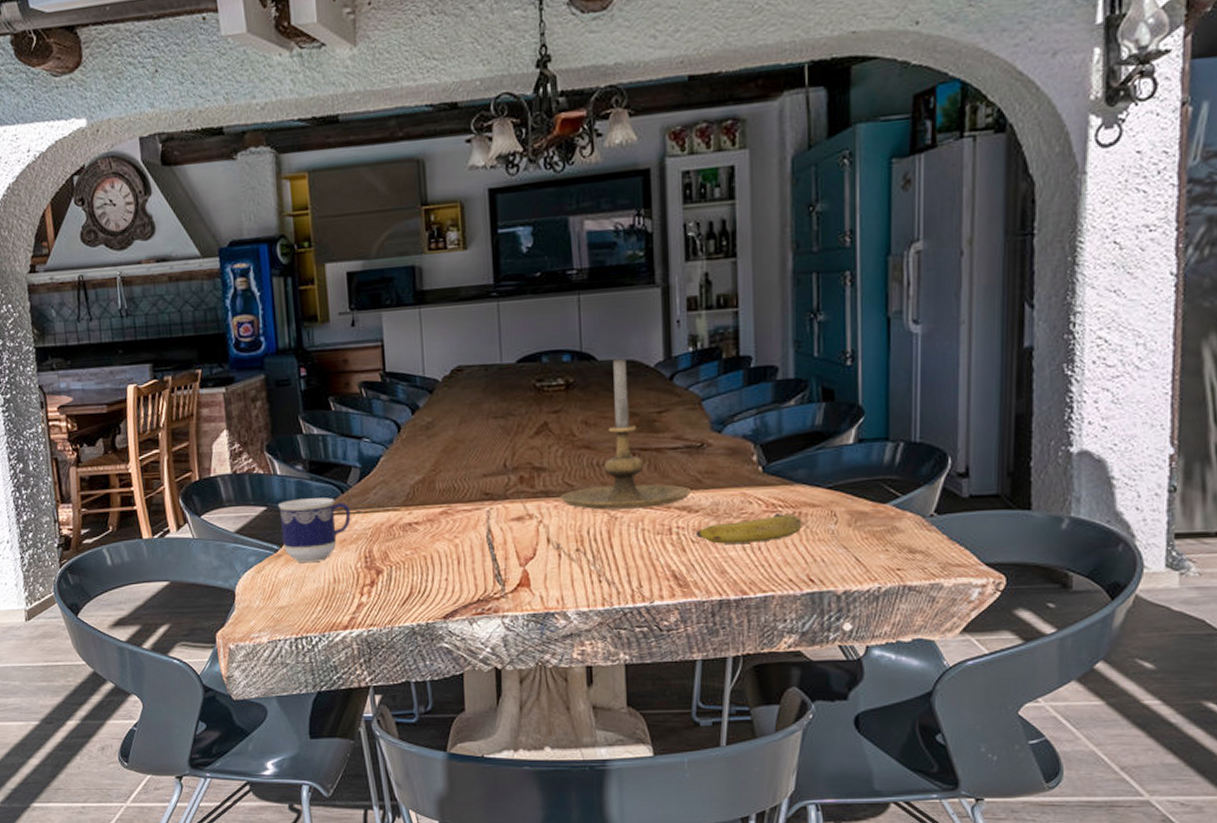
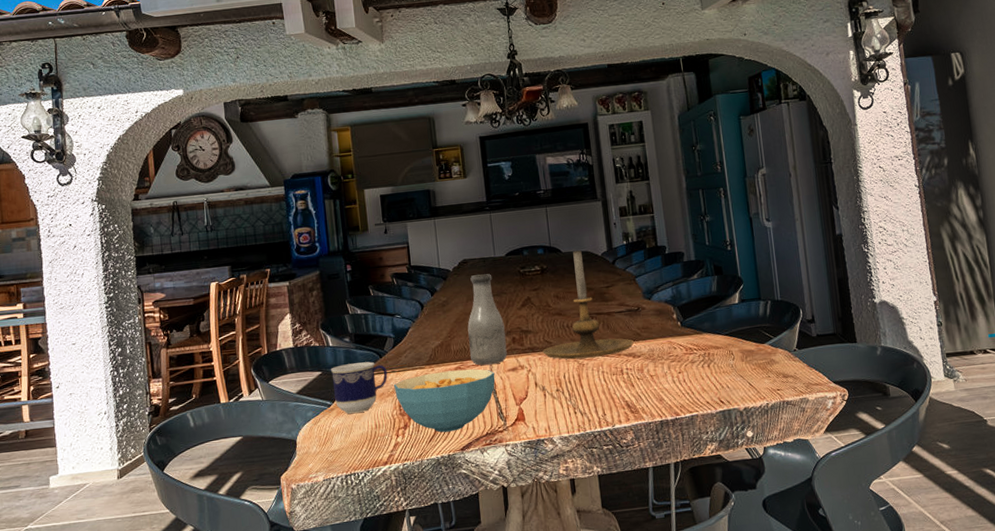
cereal bowl: none [358,514,493,594] -> present [393,369,495,433]
bottle: none [459,387,511,511] -> present [467,274,507,365]
fruit: present [695,514,803,544] -> none [639,355,712,379]

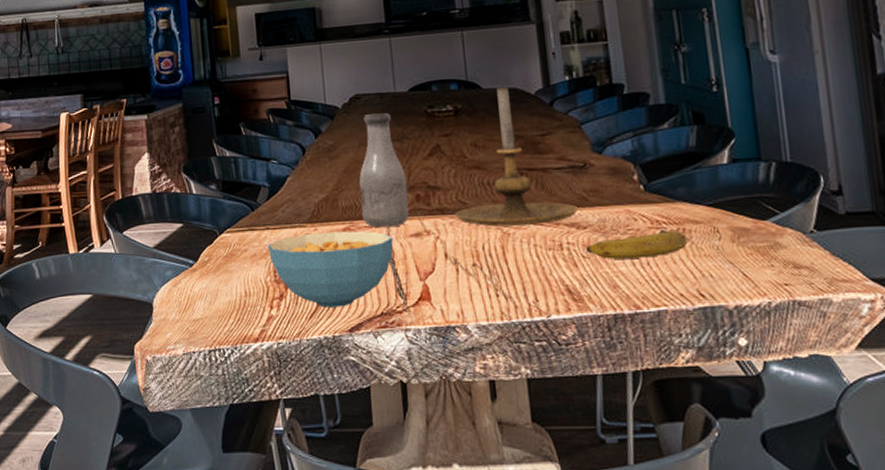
cup: present [330,361,388,414] -> none [193,215,261,276]
fruit: none [639,355,712,379] -> present [585,230,688,259]

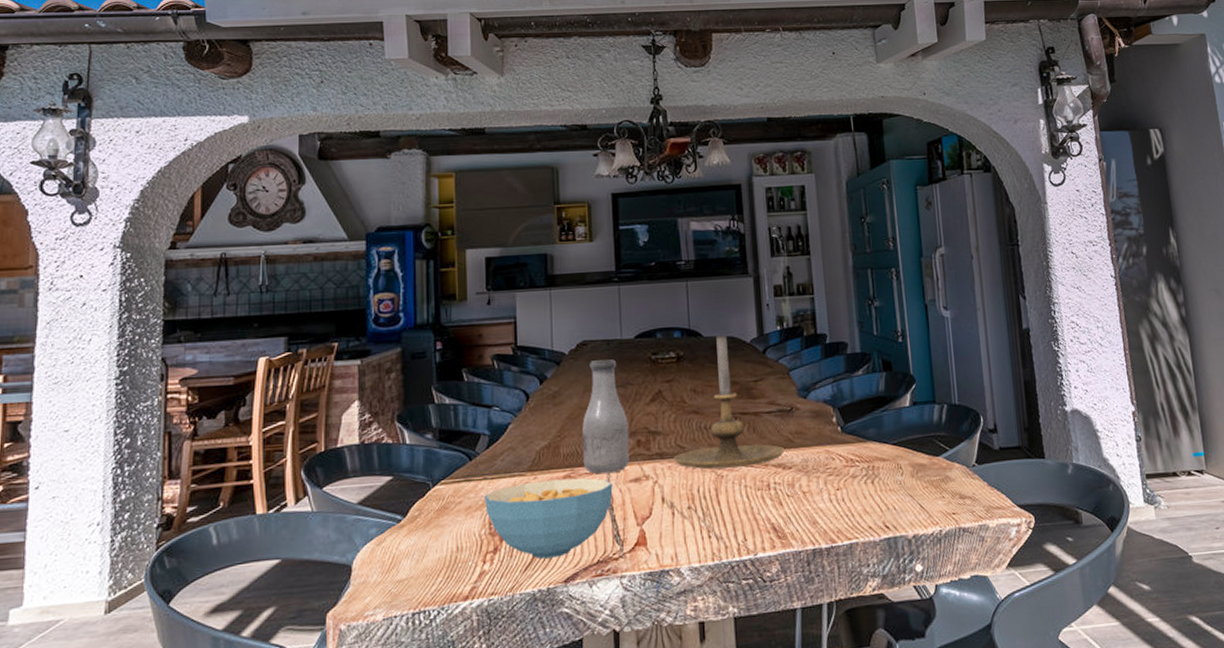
fruit: present [585,230,688,259] -> none [790,468,876,497]

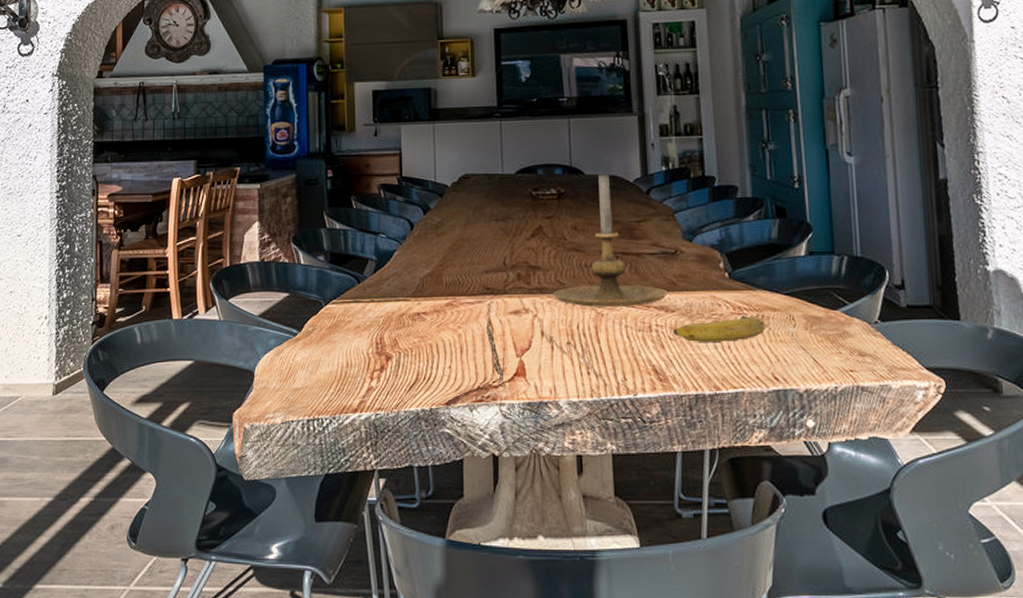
cereal bowl: present [484,478,613,559] -> none [371,306,493,381]
bottle: present [582,359,630,474] -> none [464,193,510,303]
fruit: none [790,468,876,497] -> present [672,316,766,342]

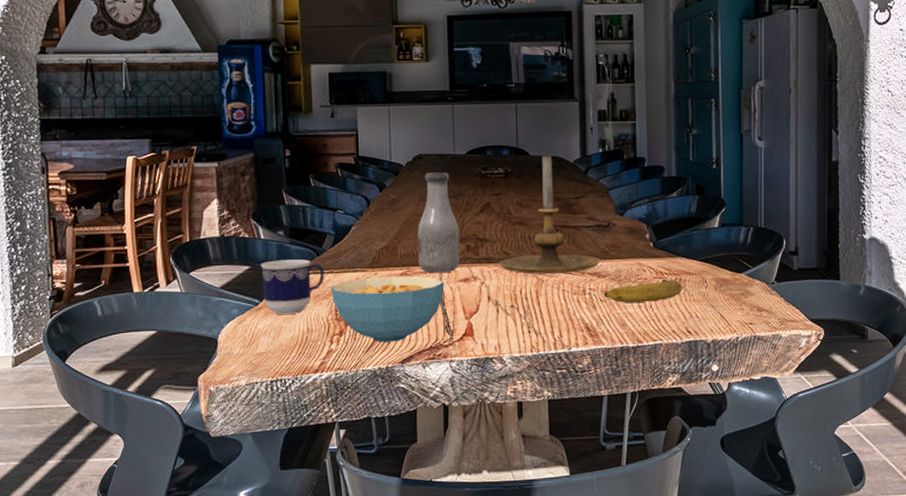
cup: none [299,287,365,346] -> present [260,259,325,314]
cereal bowl: none [371,306,493,381] -> present [330,275,444,342]
bottle: none [464,193,510,303] -> present [418,172,460,273]

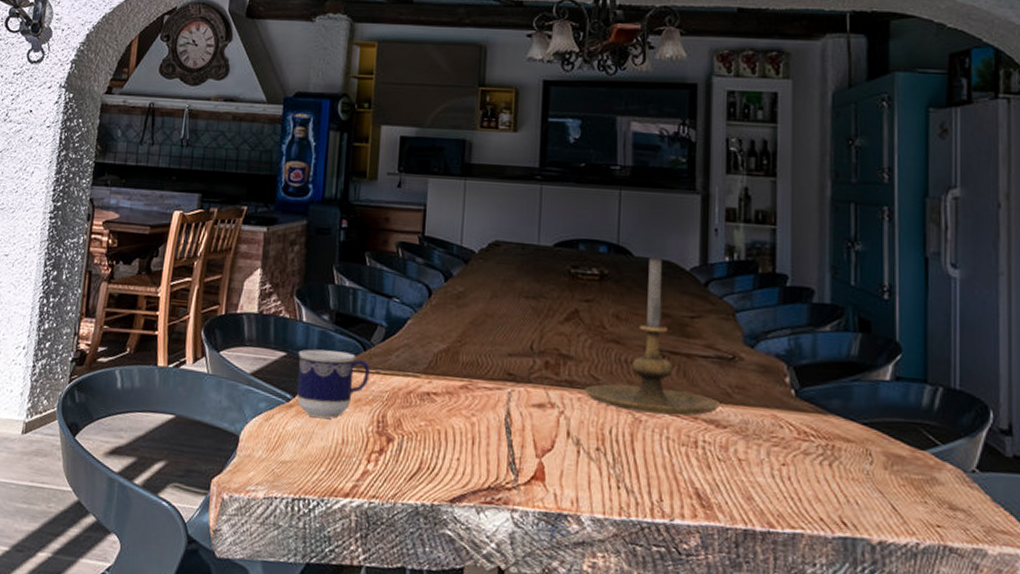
cereal bowl: present [330,275,444,342] -> none [374,385,513,473]
bottle: present [418,172,460,273] -> none [483,264,537,393]
fruit: present [603,280,682,303] -> none [722,443,836,472]

